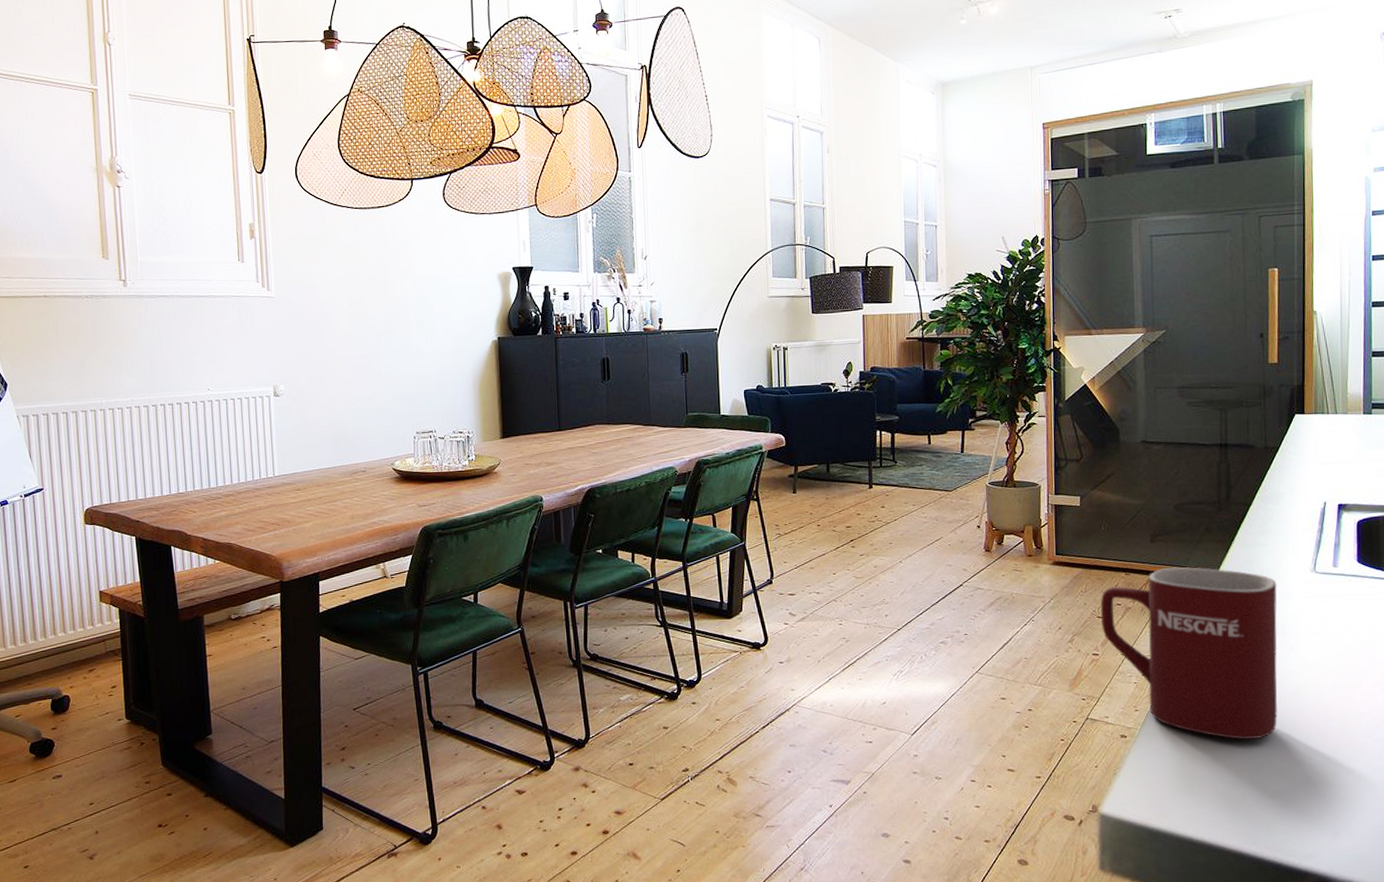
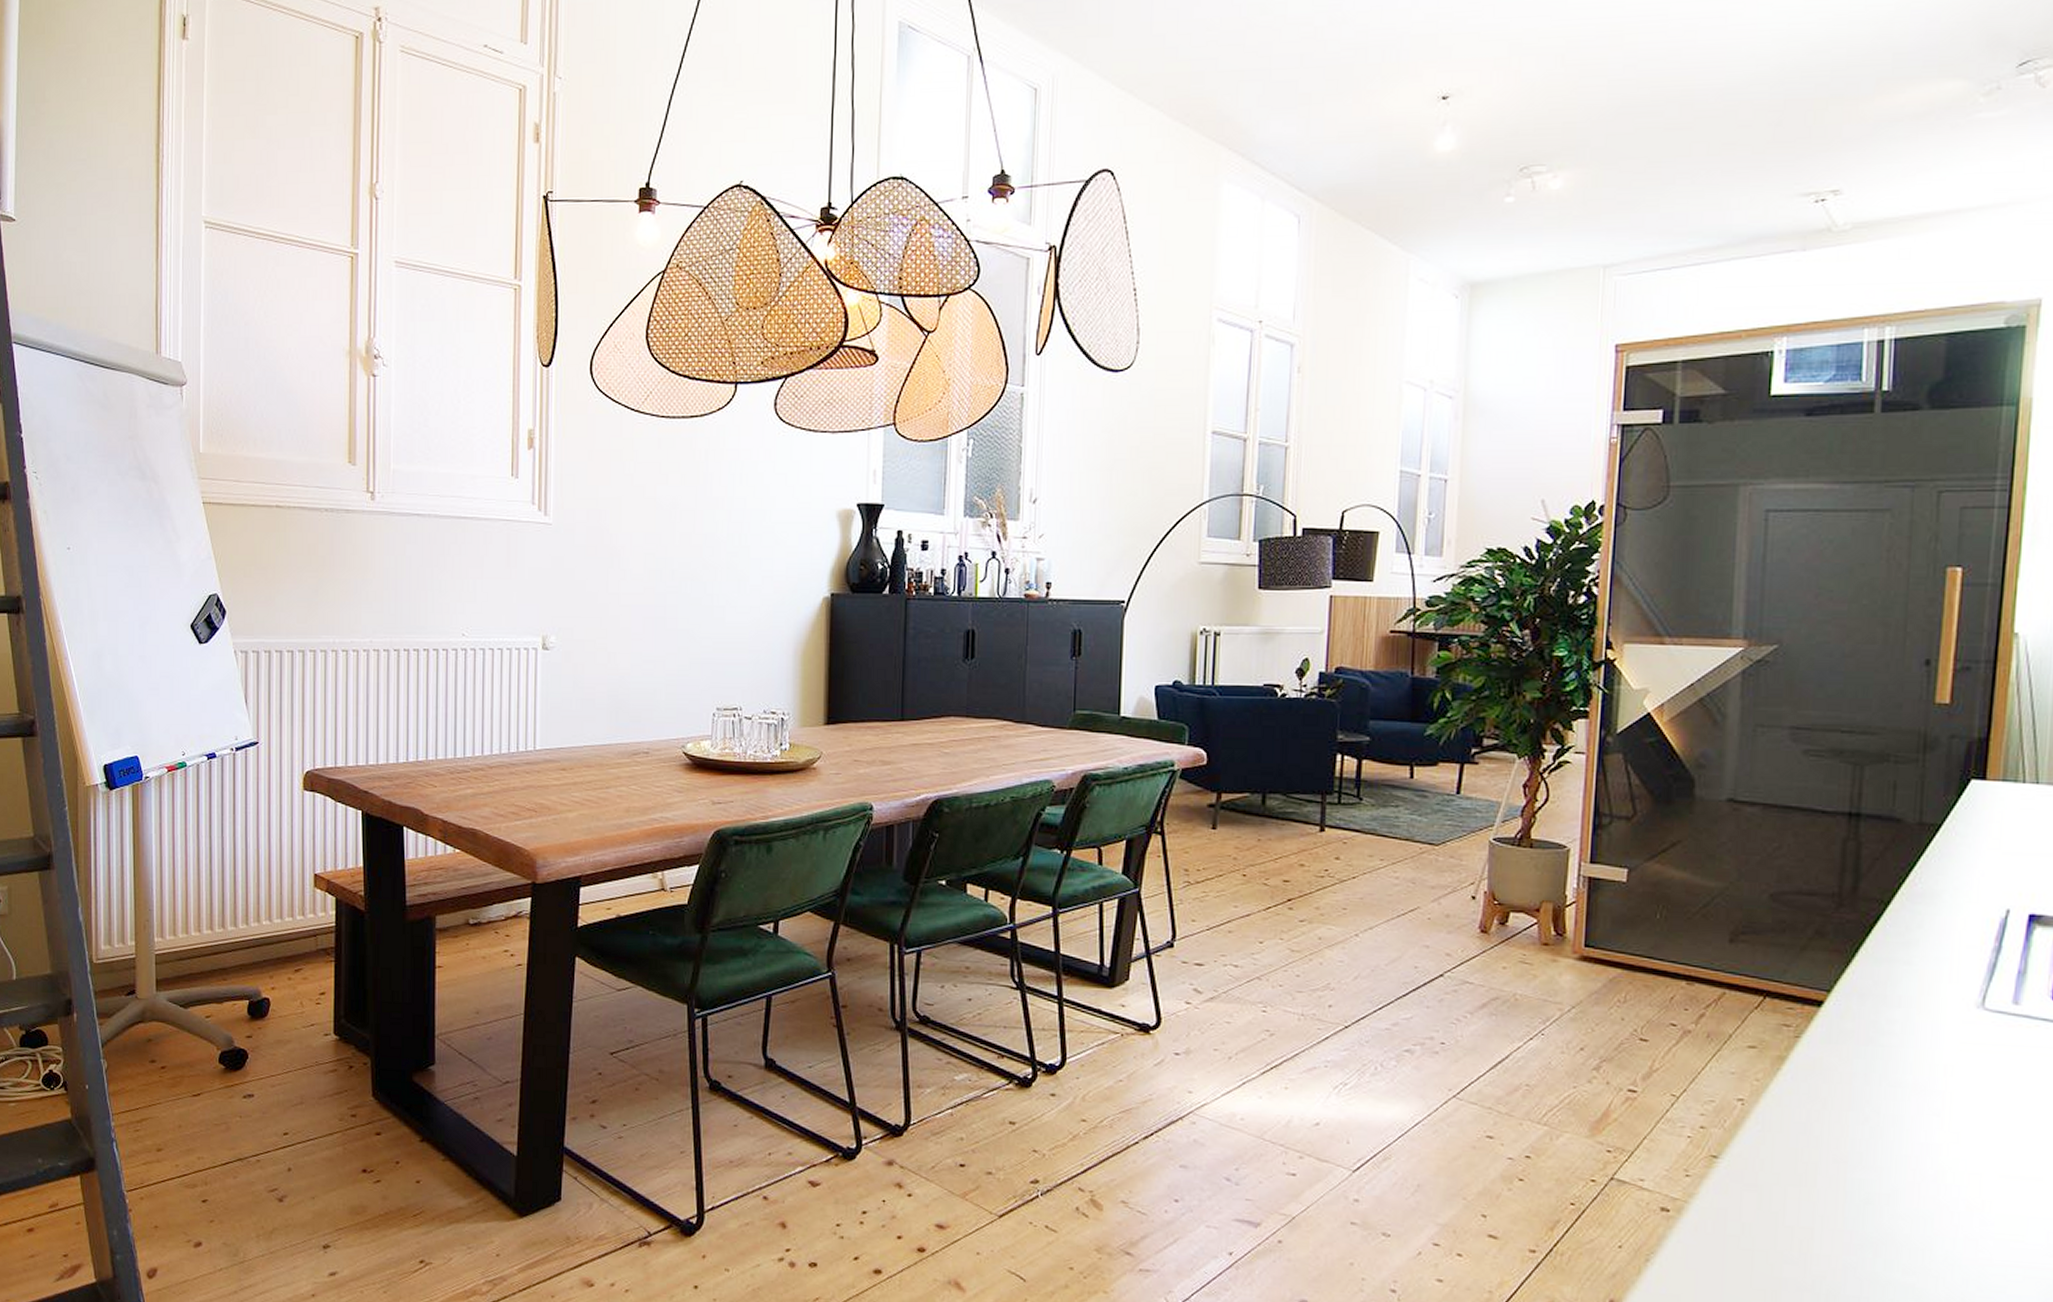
mug: present [1100,567,1278,740] -> none [1644,980,1921,1237]

